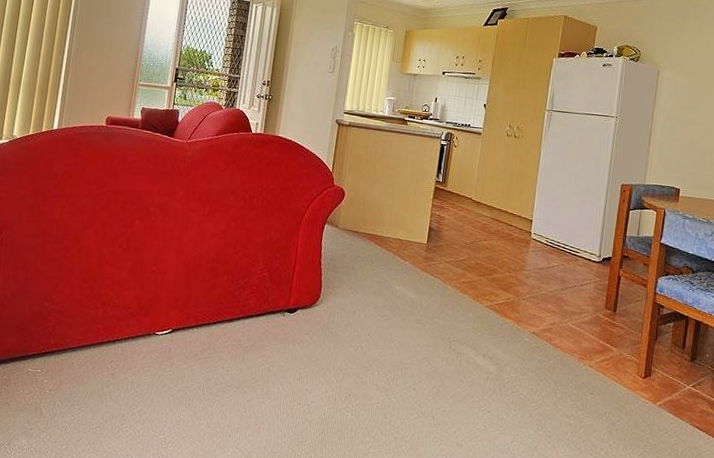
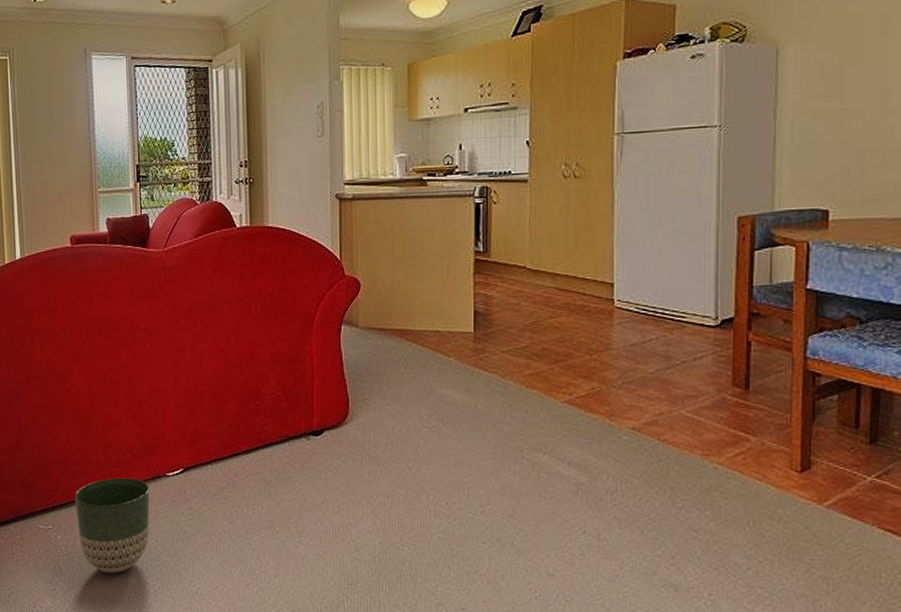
planter: none [64,331,139,418] -> present [74,477,150,574]

